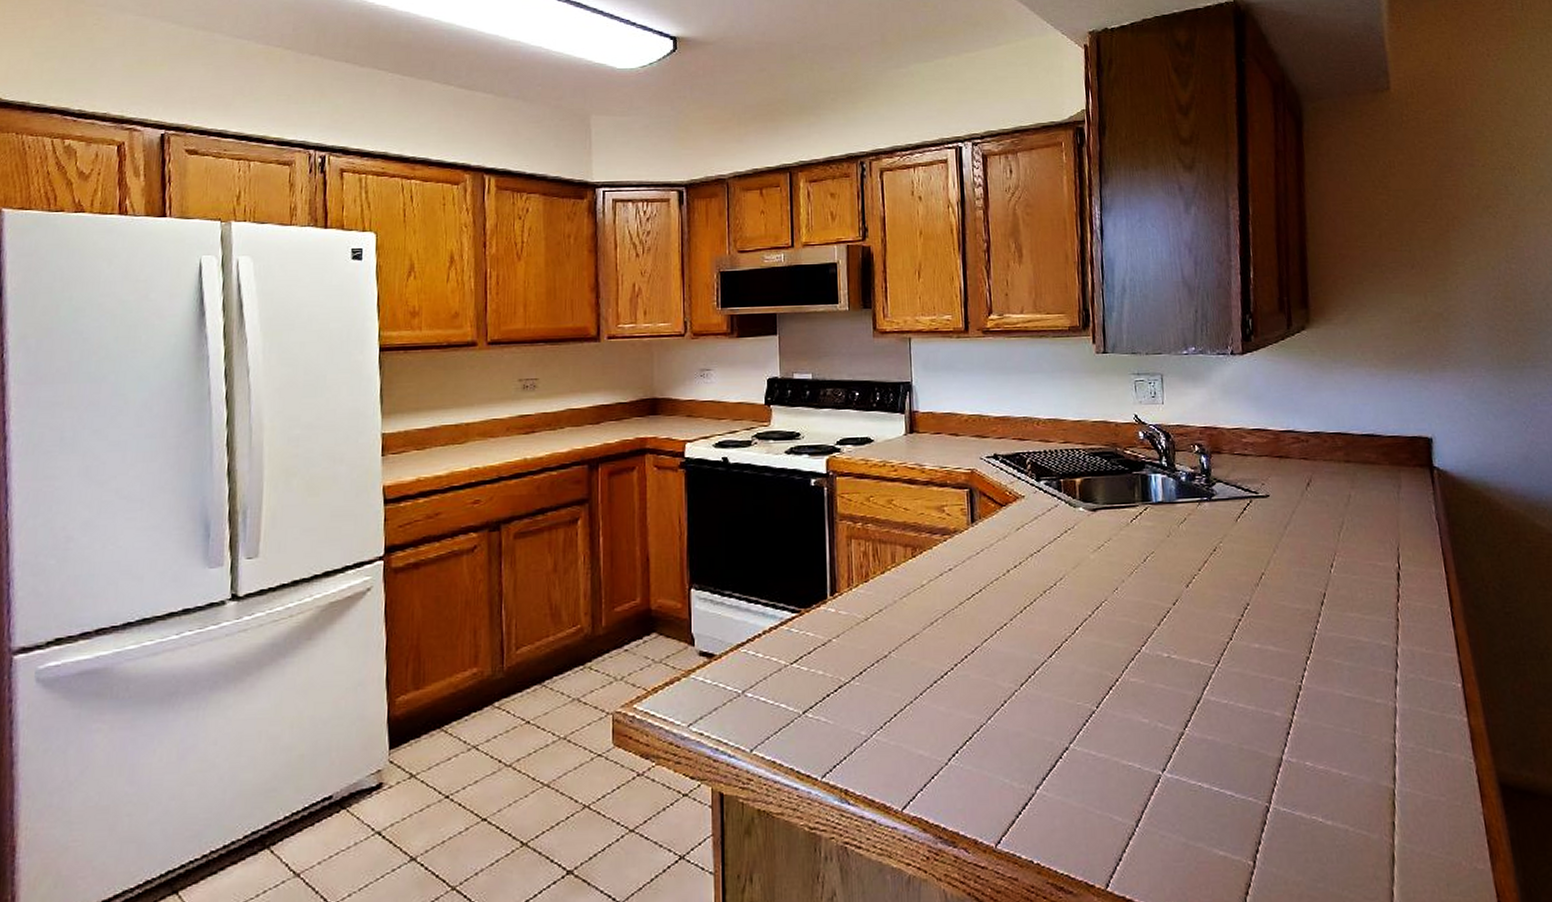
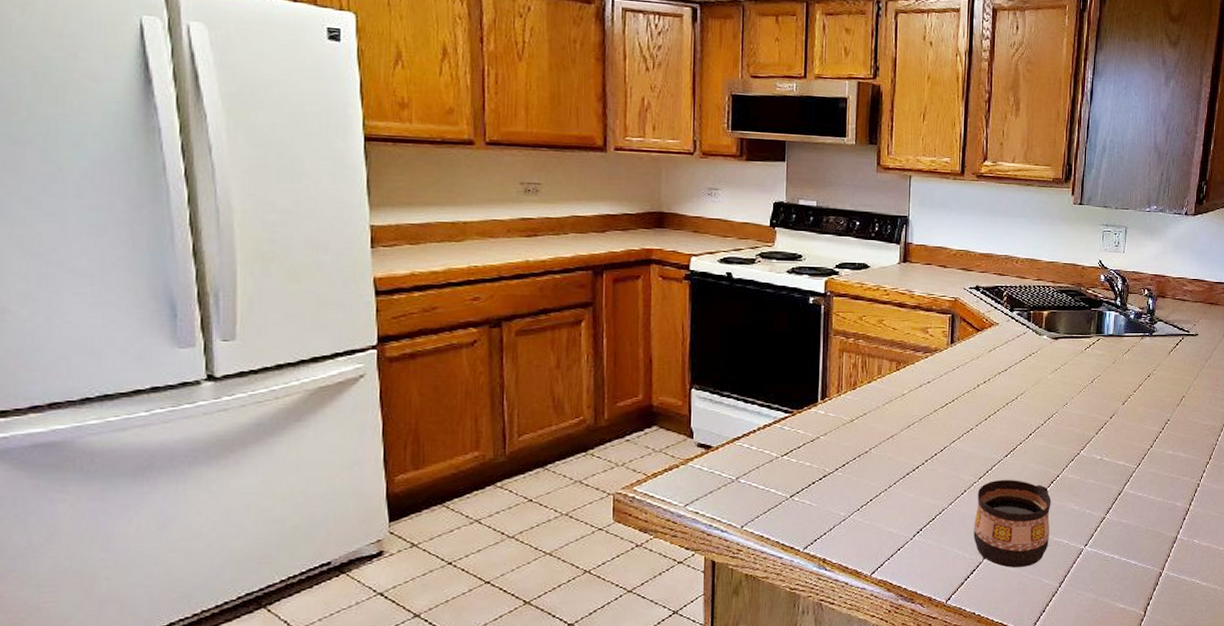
cup: none [1020,685,1116,801] -> present [973,479,1052,568]

